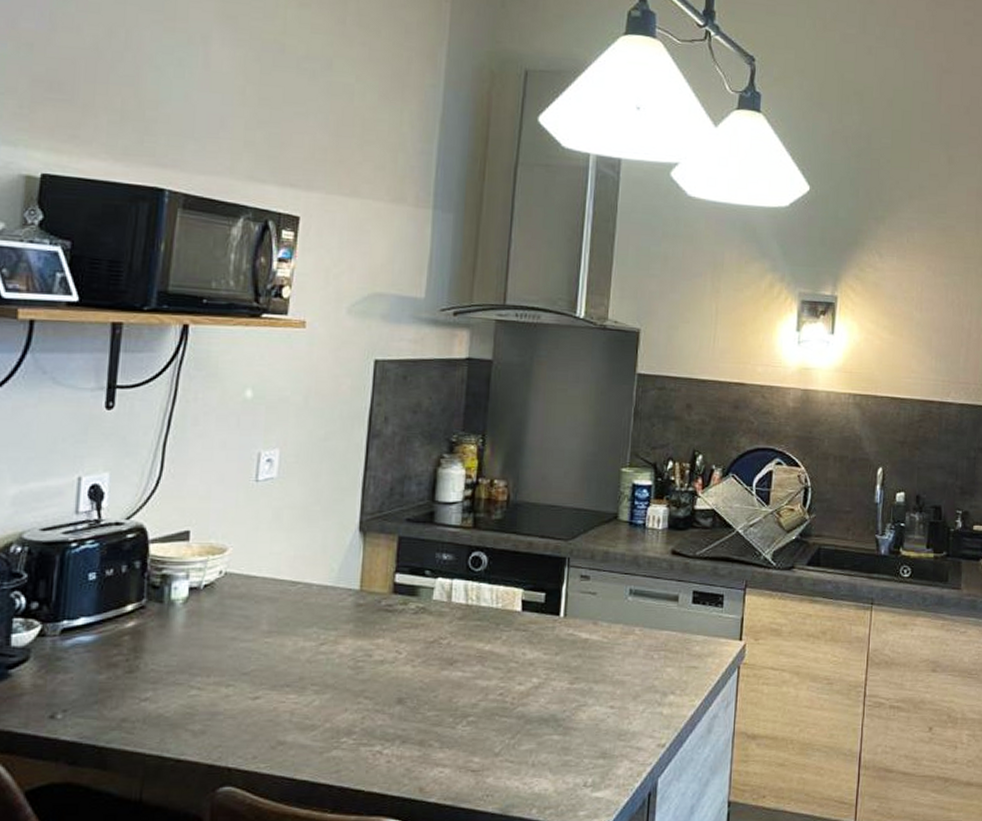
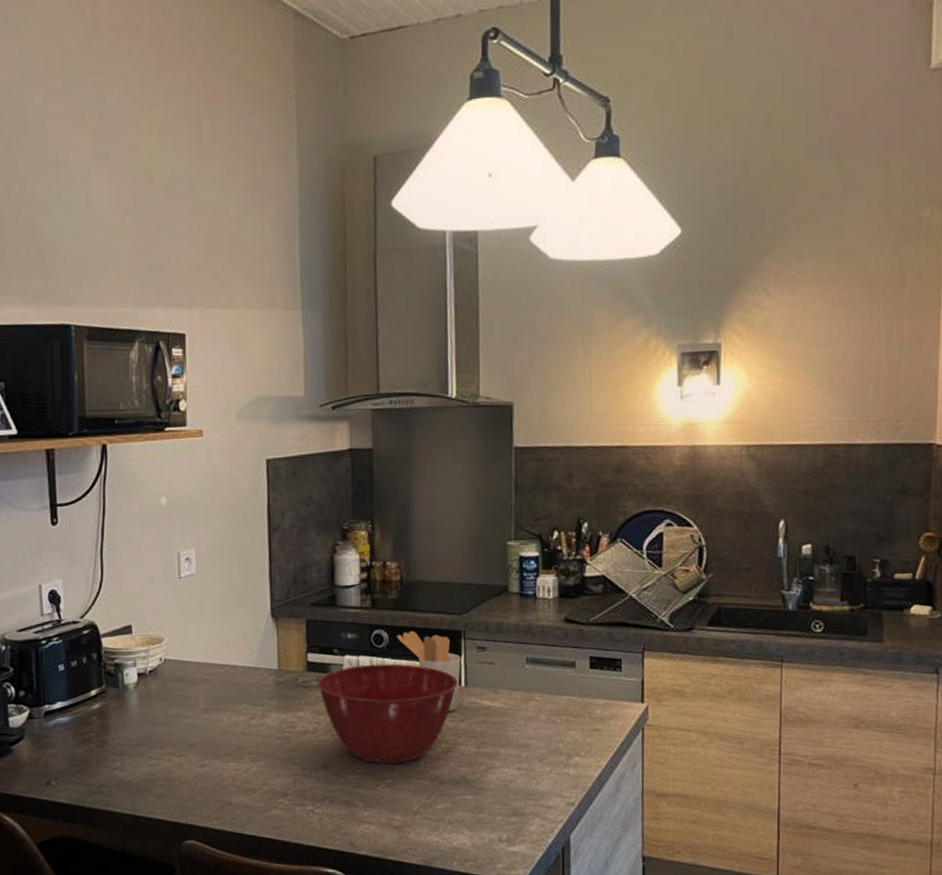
mixing bowl: none [402,589,557,699] -> present [317,663,458,764]
utensil holder: none [496,554,563,644] -> present [397,630,461,712]

